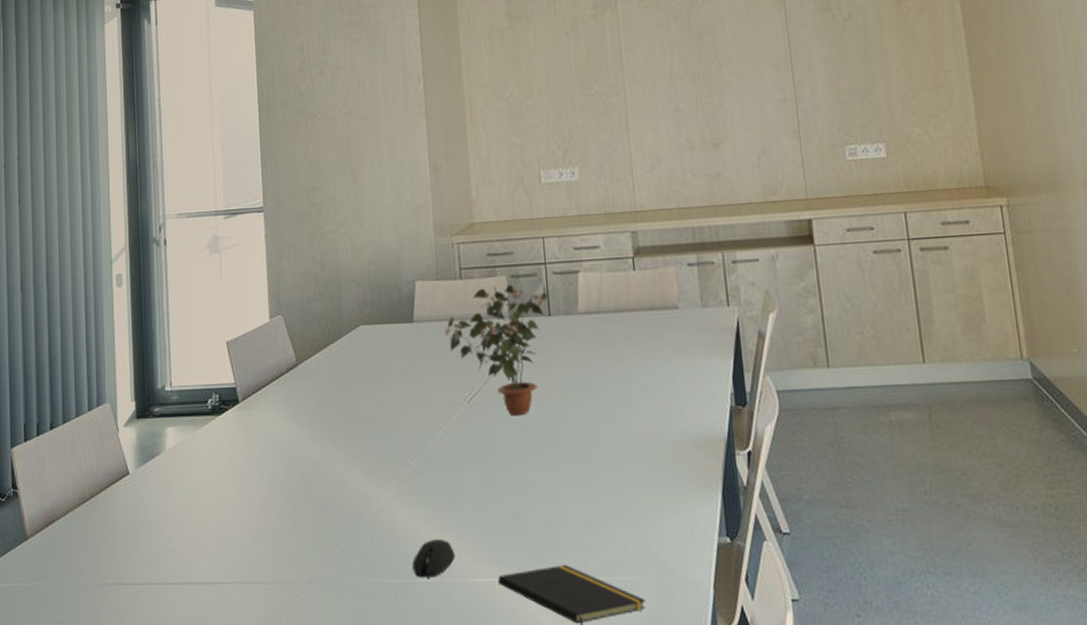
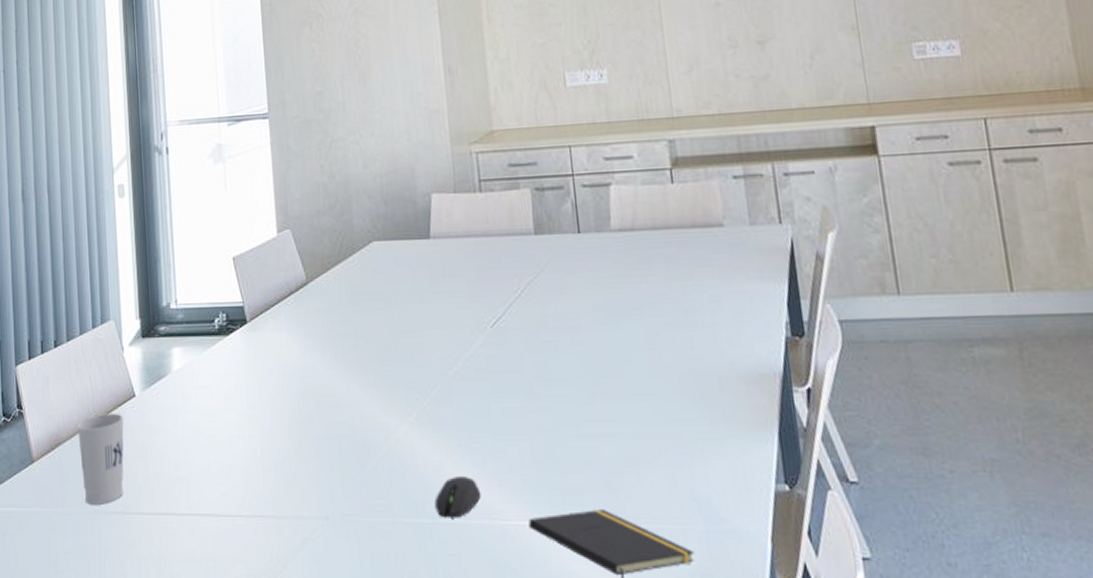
cup: none [71,490,117,577] -> present [77,413,124,505]
potted plant: present [444,285,549,416] -> none [463,198,578,343]

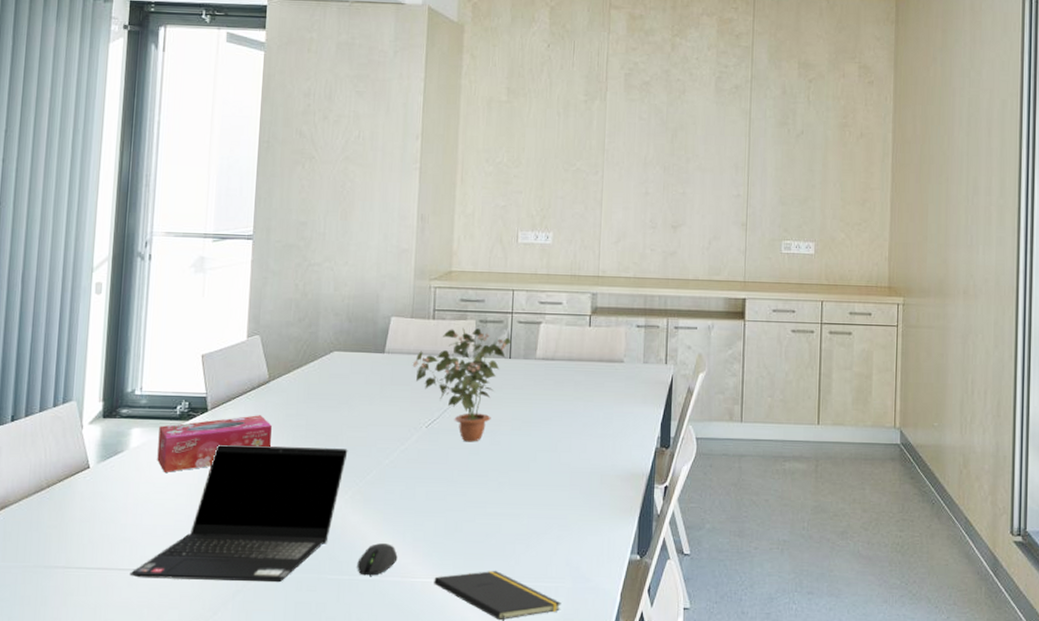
cup: present [77,413,124,505] -> none [26,481,75,560]
laptop computer: none [189,359,405,528] -> present [129,445,348,583]
tissue box: none [199,324,319,398] -> present [157,415,272,472]
potted plant: none [463,198,578,343] -> present [412,328,512,442]

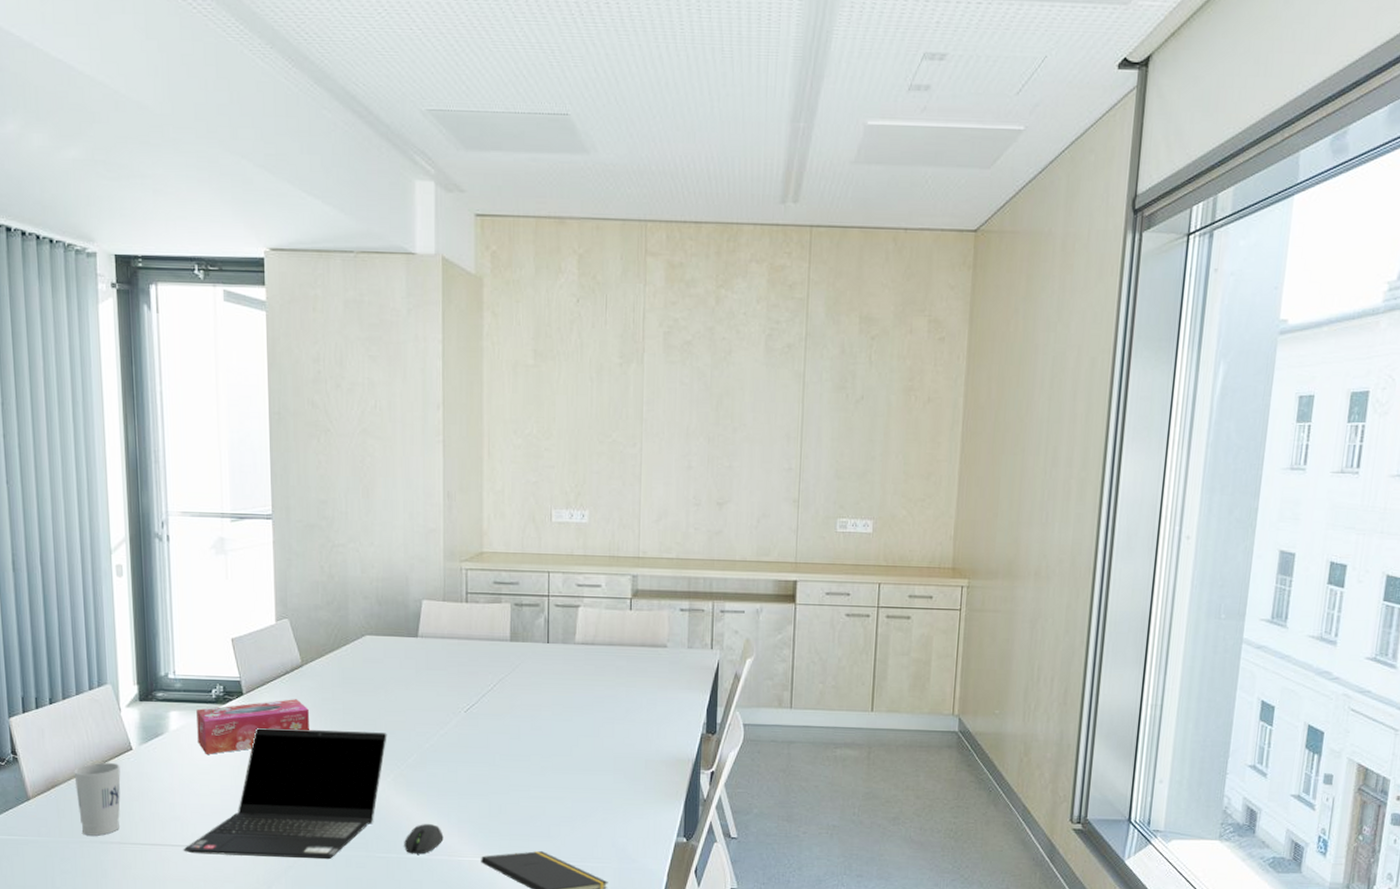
cup: none [26,481,75,560] -> present [74,762,121,836]
potted plant: present [412,328,512,442] -> none [447,612,549,727]

